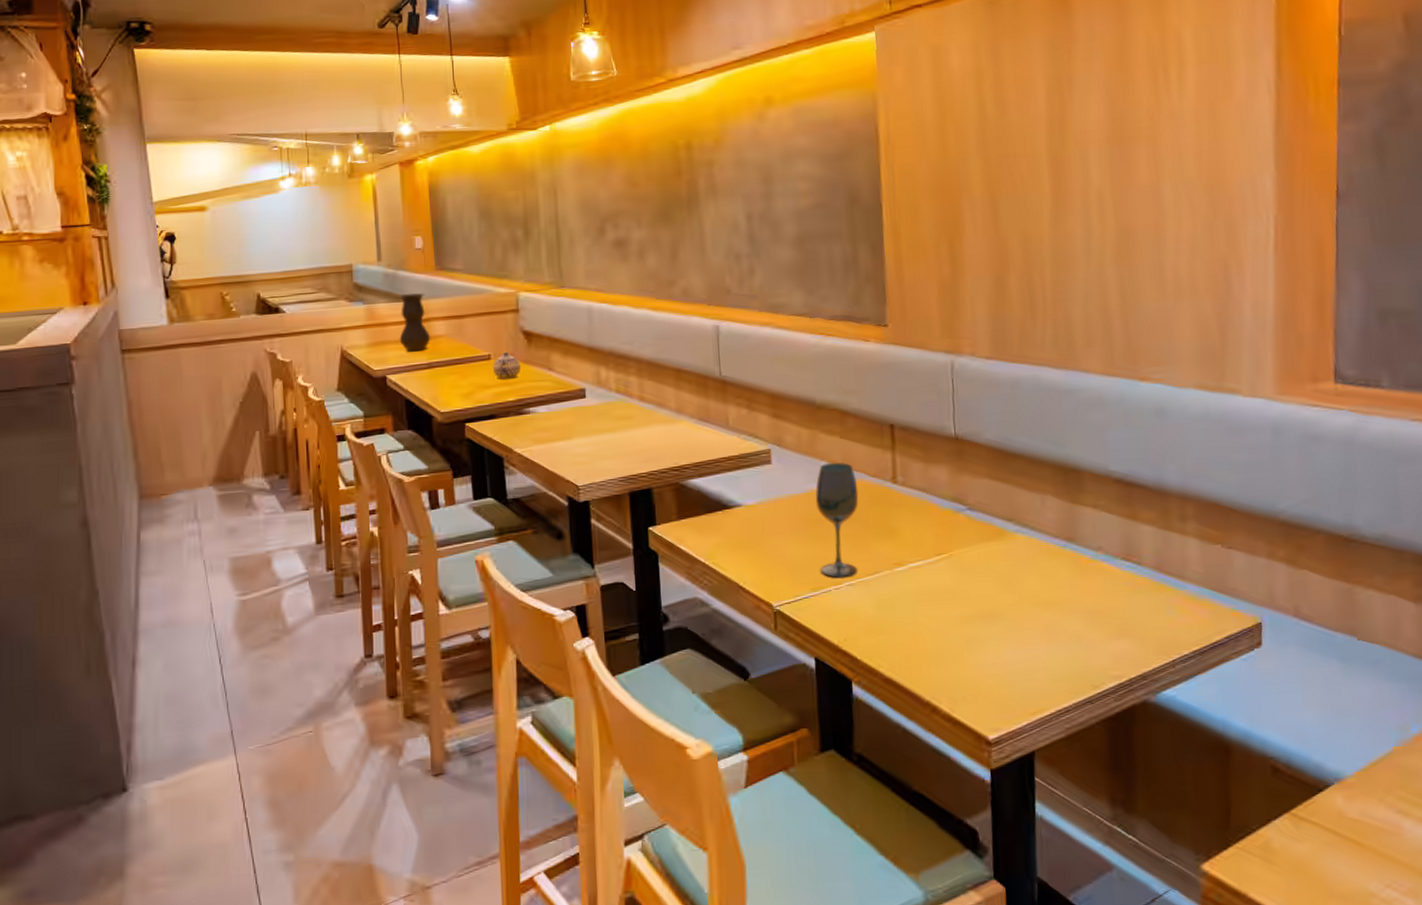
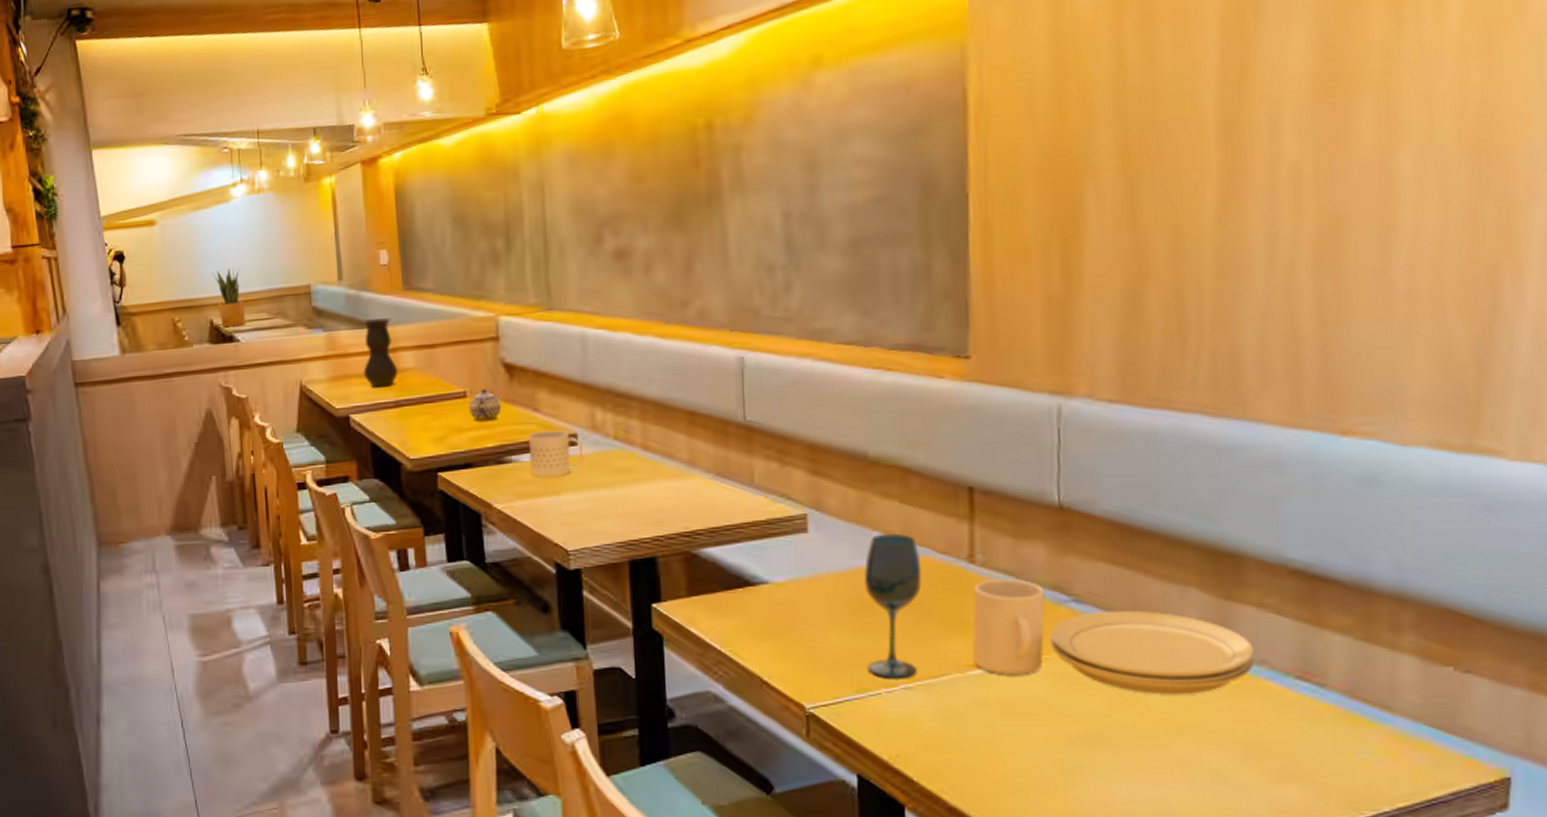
planter: none [261,249,291,301] -> present [213,268,246,328]
mug: none [544,386,591,426] -> present [529,430,583,479]
cup: none [896,494,949,570] -> present [971,579,1046,675]
plate: none [953,514,1094,577] -> present [1050,610,1254,695]

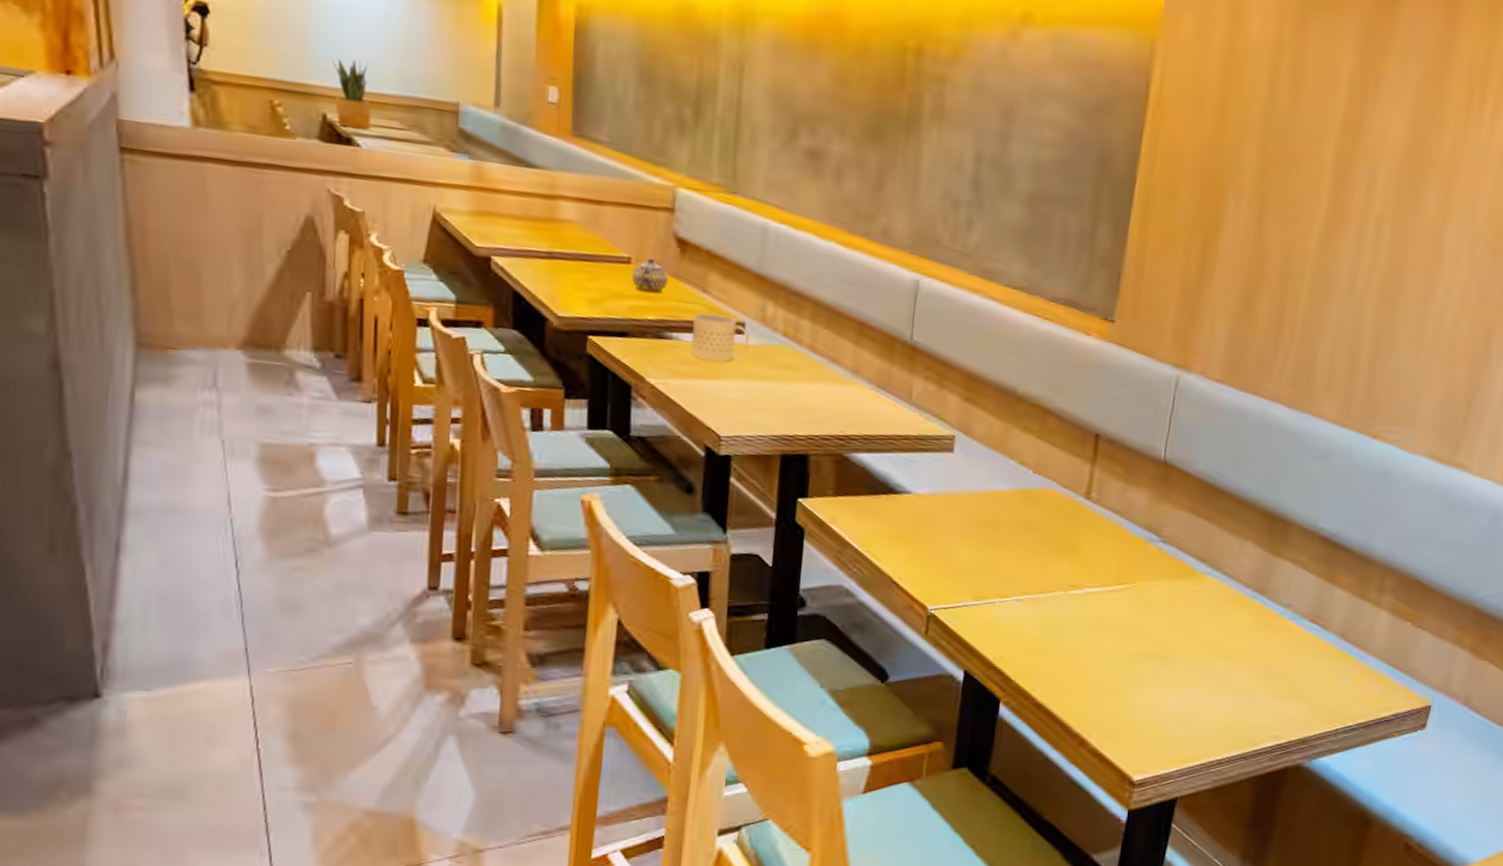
vase: present [361,318,399,389] -> none [513,157,556,236]
wineglass: present [863,533,922,678] -> none [988,463,1047,591]
cup: present [971,579,1046,675] -> none [1075,515,1142,598]
plate: present [1050,610,1254,695] -> none [1138,552,1285,626]

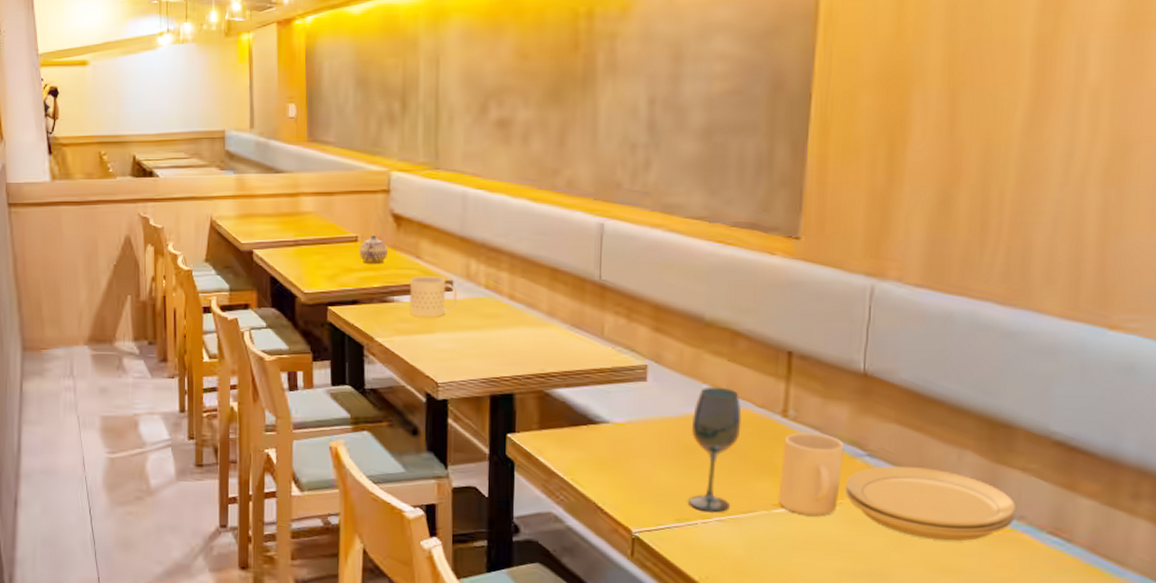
planter: present [332,58,371,130] -> none [137,110,165,163]
wineglass: none [988,463,1047,591] -> present [688,386,742,512]
cup: none [1075,515,1142,598] -> present [777,432,845,516]
plate: none [1138,552,1285,626] -> present [844,465,1015,541]

